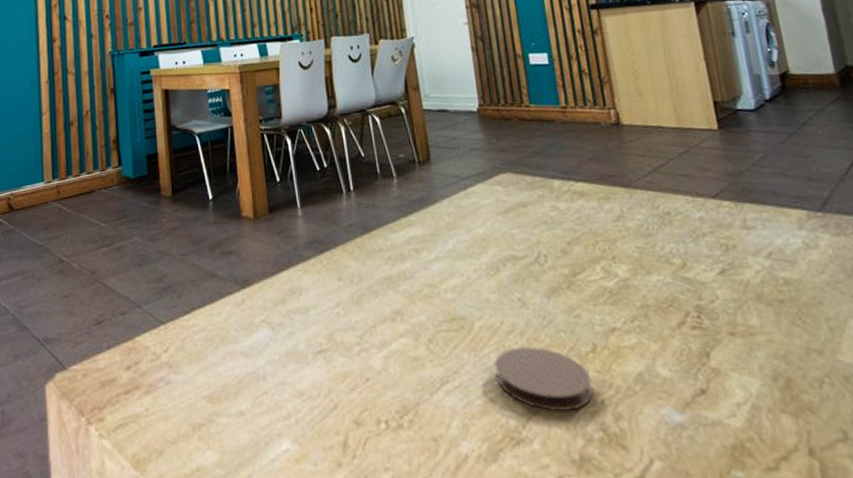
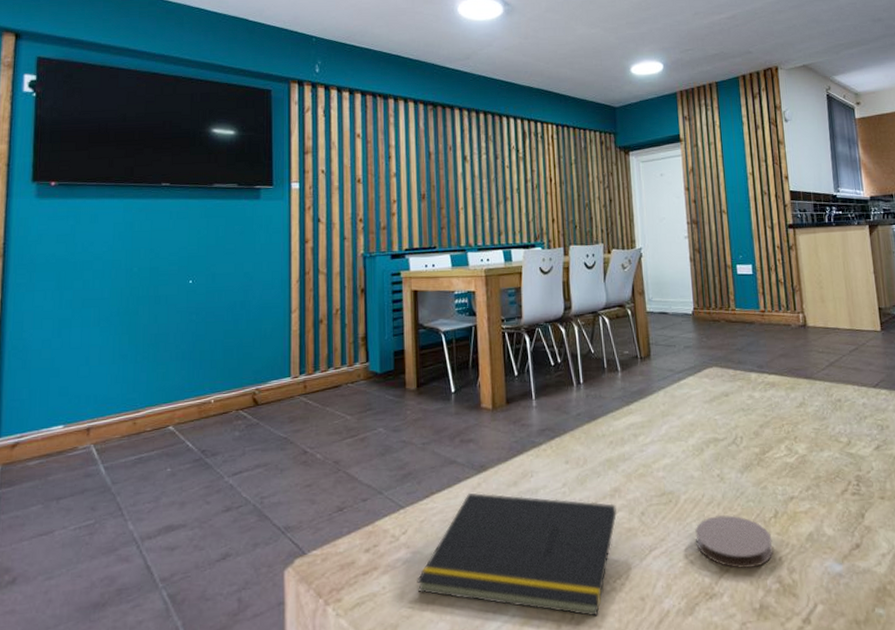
notepad: none [181,309,401,456] -> present [417,492,618,617]

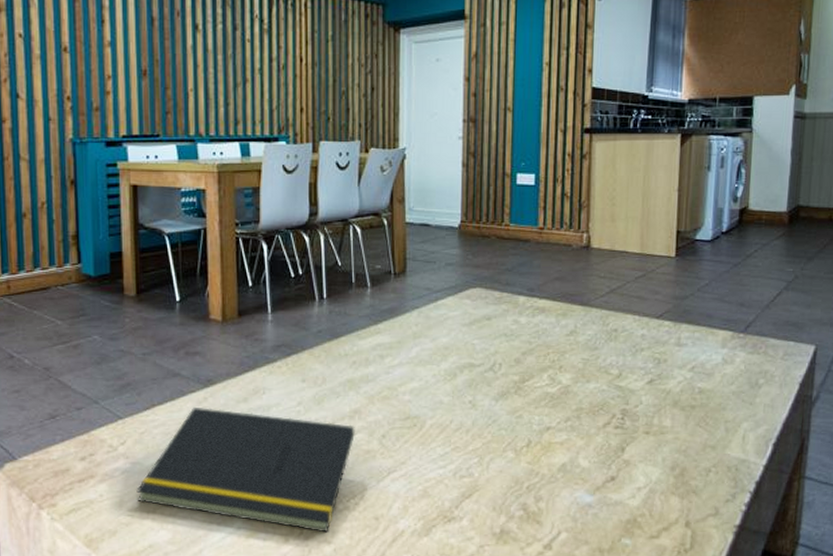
coaster: present [695,514,773,569] -> none [439,441,522,495]

